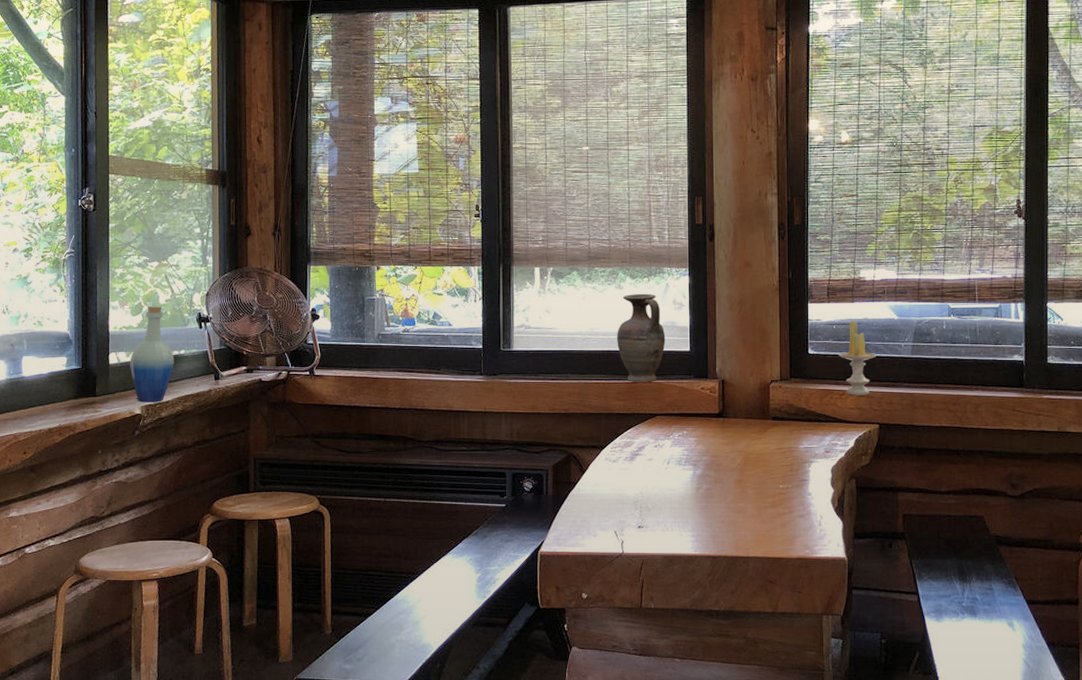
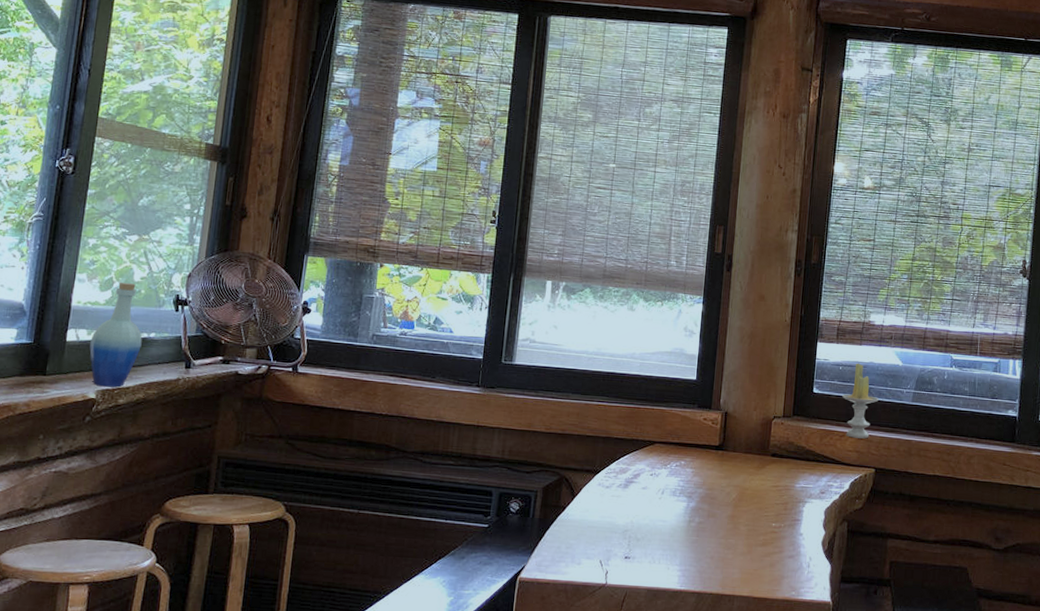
vase: present [617,293,666,382] -> none [623,317,673,409]

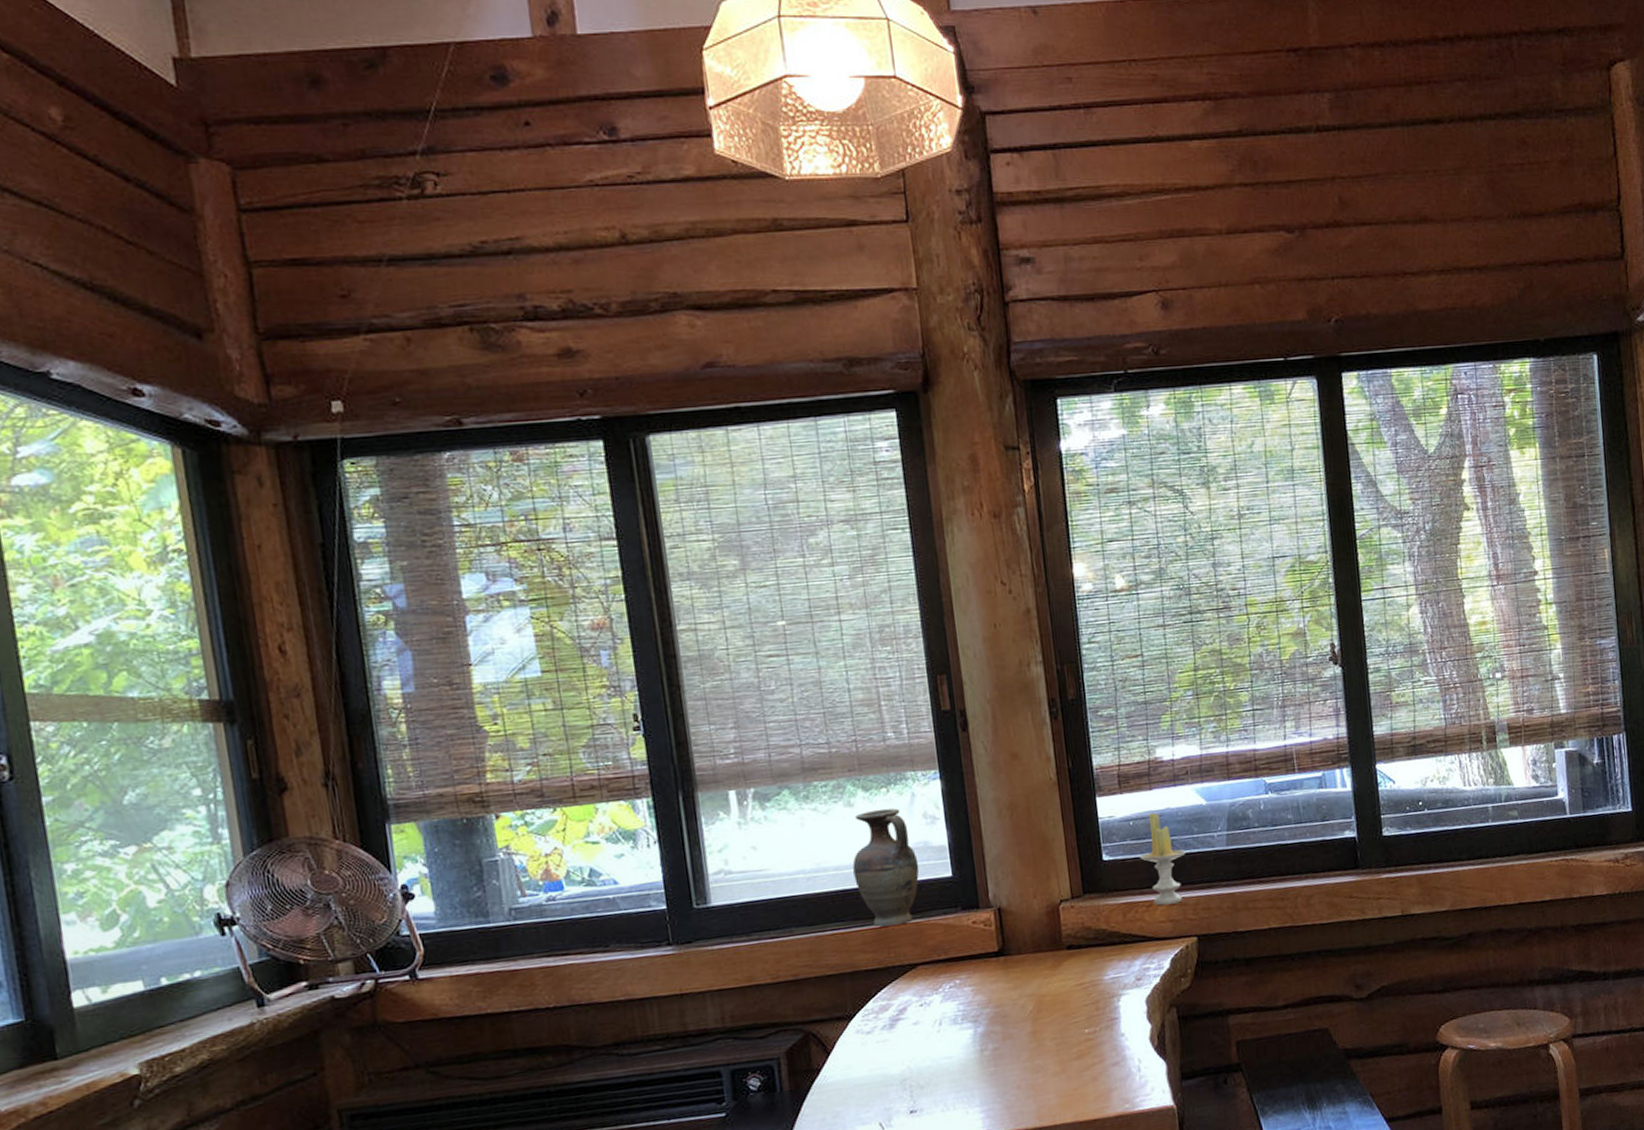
bottle: present [89,282,142,387] -> none [108,911,187,1057]
vase: none [623,317,673,409] -> present [853,808,920,927]

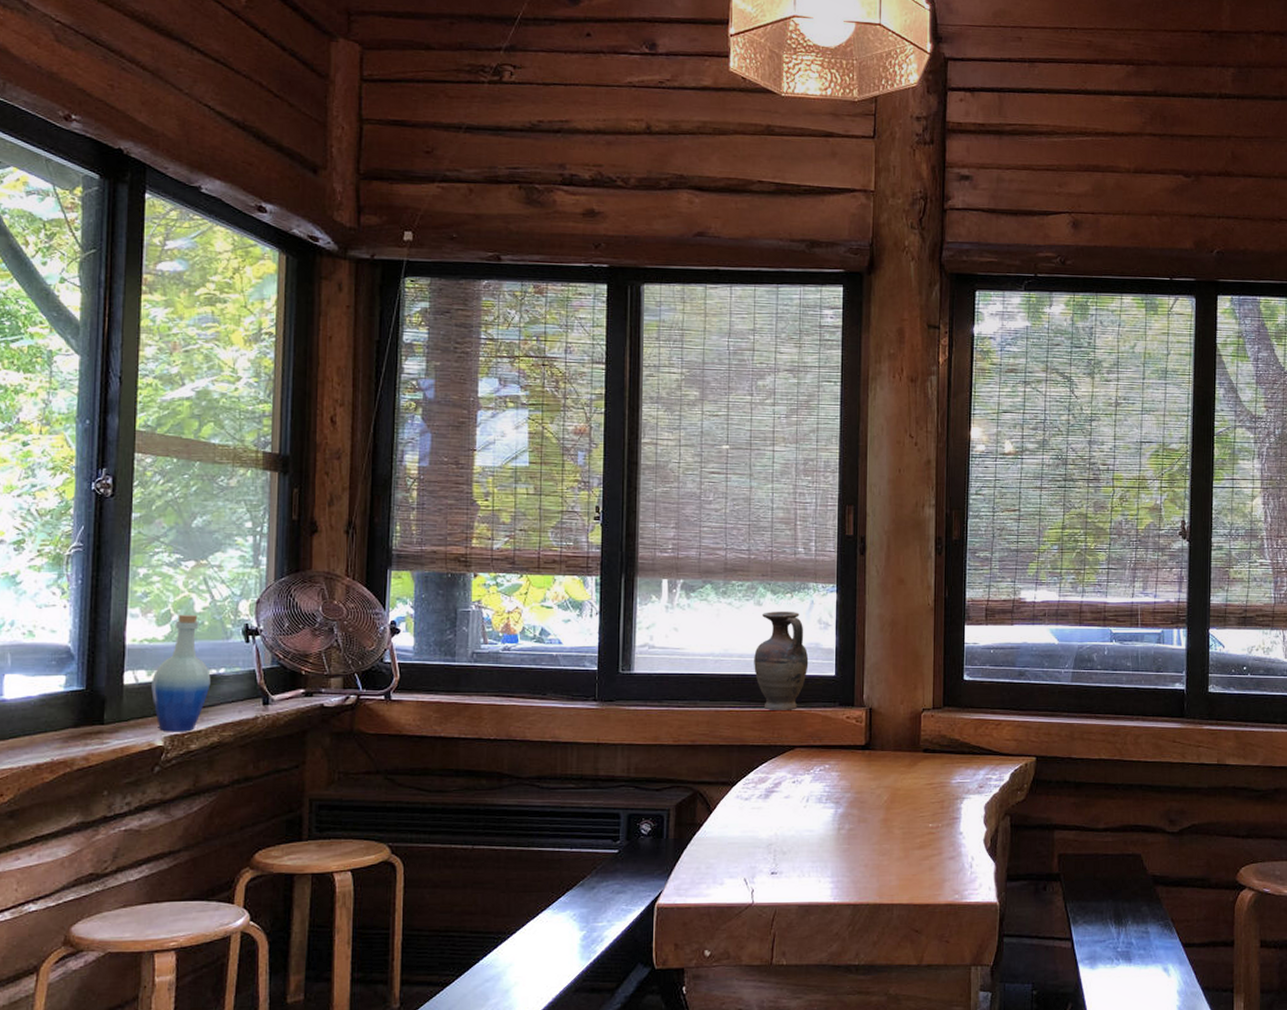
bottle: none [108,911,187,1057] -> present [151,614,211,732]
candle: present [1140,812,1186,906] -> none [995,644,1035,726]

